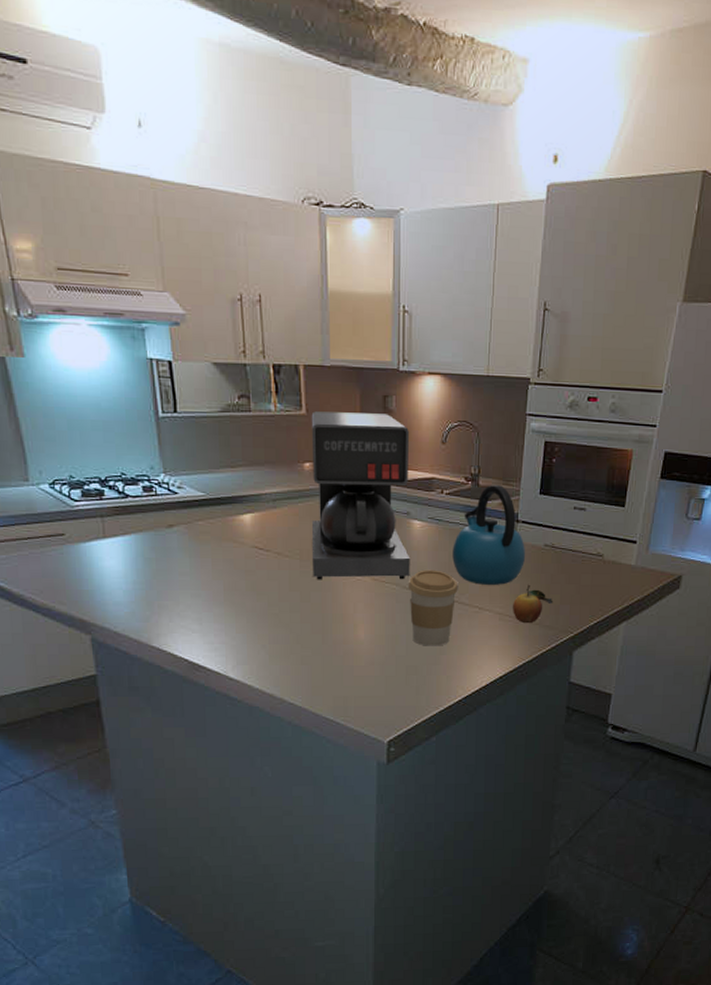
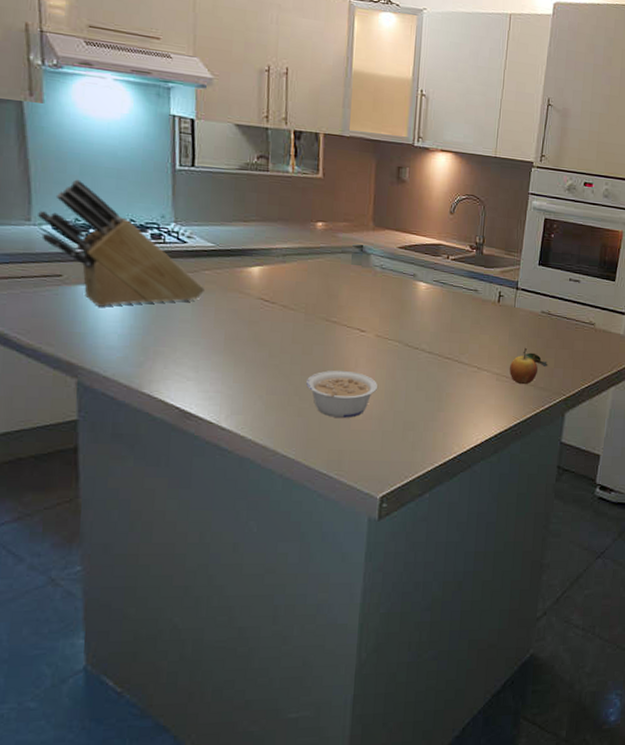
knife block: none [35,435,201,564] -> present [38,179,206,307]
legume: none [307,616,378,664] -> present [306,370,378,418]
coffee maker: present [311,411,410,580] -> none [317,176,421,338]
coffee cup: present [408,569,458,646] -> none [410,329,459,403]
kettle: present [452,485,526,585] -> none [454,254,524,347]

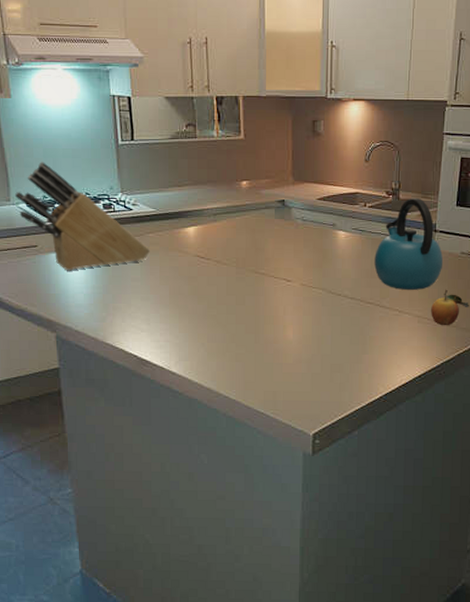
legume: present [306,370,378,418] -> none [241,318,306,362]
kettle: none [454,254,524,347] -> present [374,198,444,290]

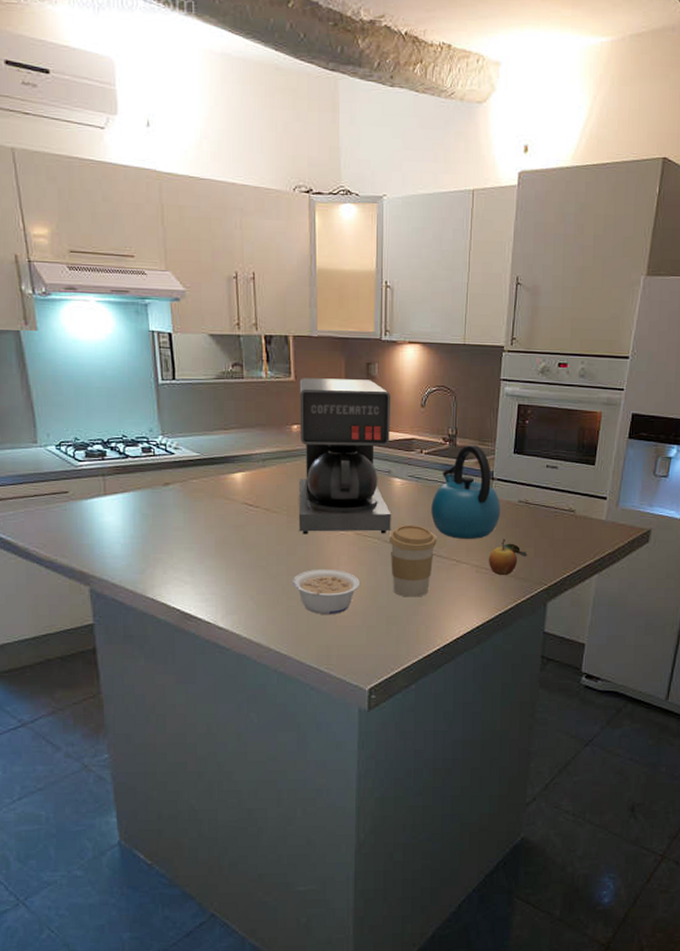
knife block: present [15,162,151,271] -> none [43,401,195,519]
legume: none [241,318,306,362] -> present [293,568,361,614]
coffee maker: none [248,136,336,285] -> present [299,378,392,534]
coffee cup: none [333,276,380,346] -> present [389,524,437,597]

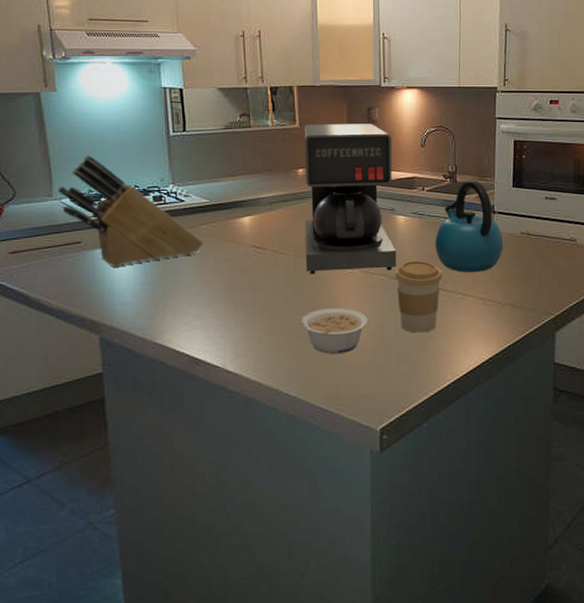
knife block: none [43,401,195,519] -> present [58,155,204,267]
fruit: present [488,538,528,576] -> none [494,270,533,308]

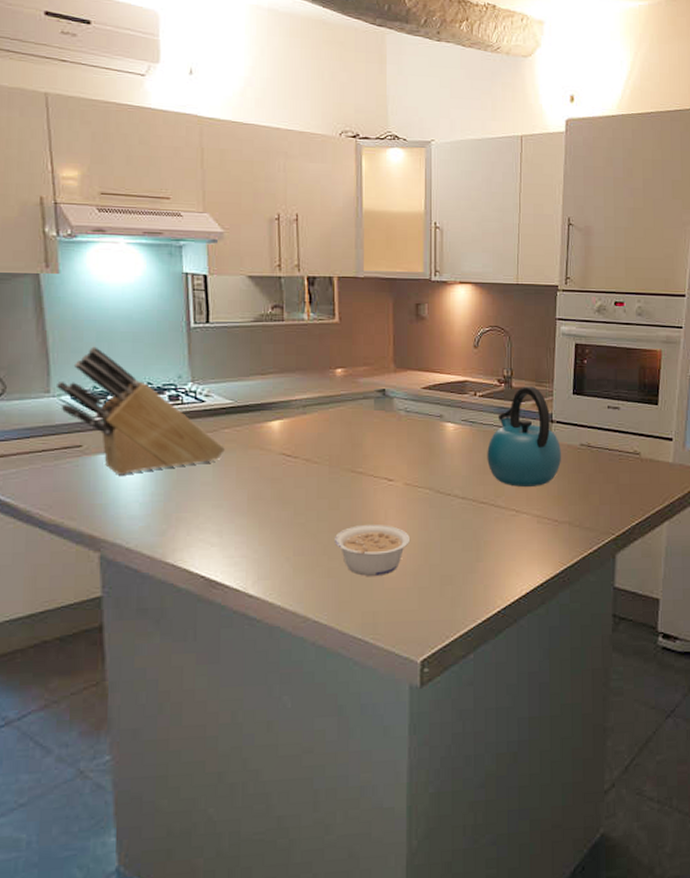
coffee maker: present [304,124,397,274] -> none [343,320,444,486]
coffee cup: present [395,260,442,333] -> none [441,472,494,553]

